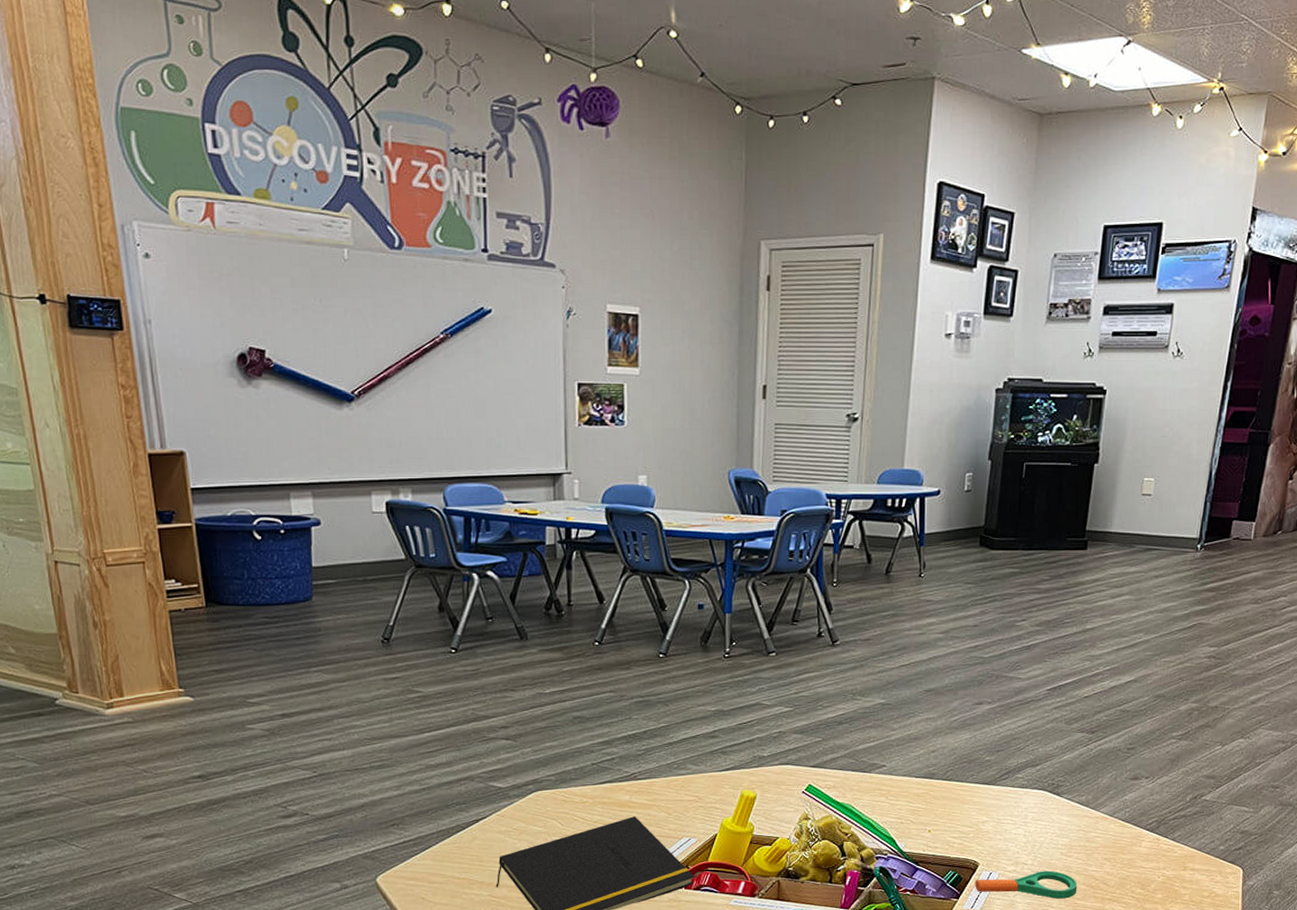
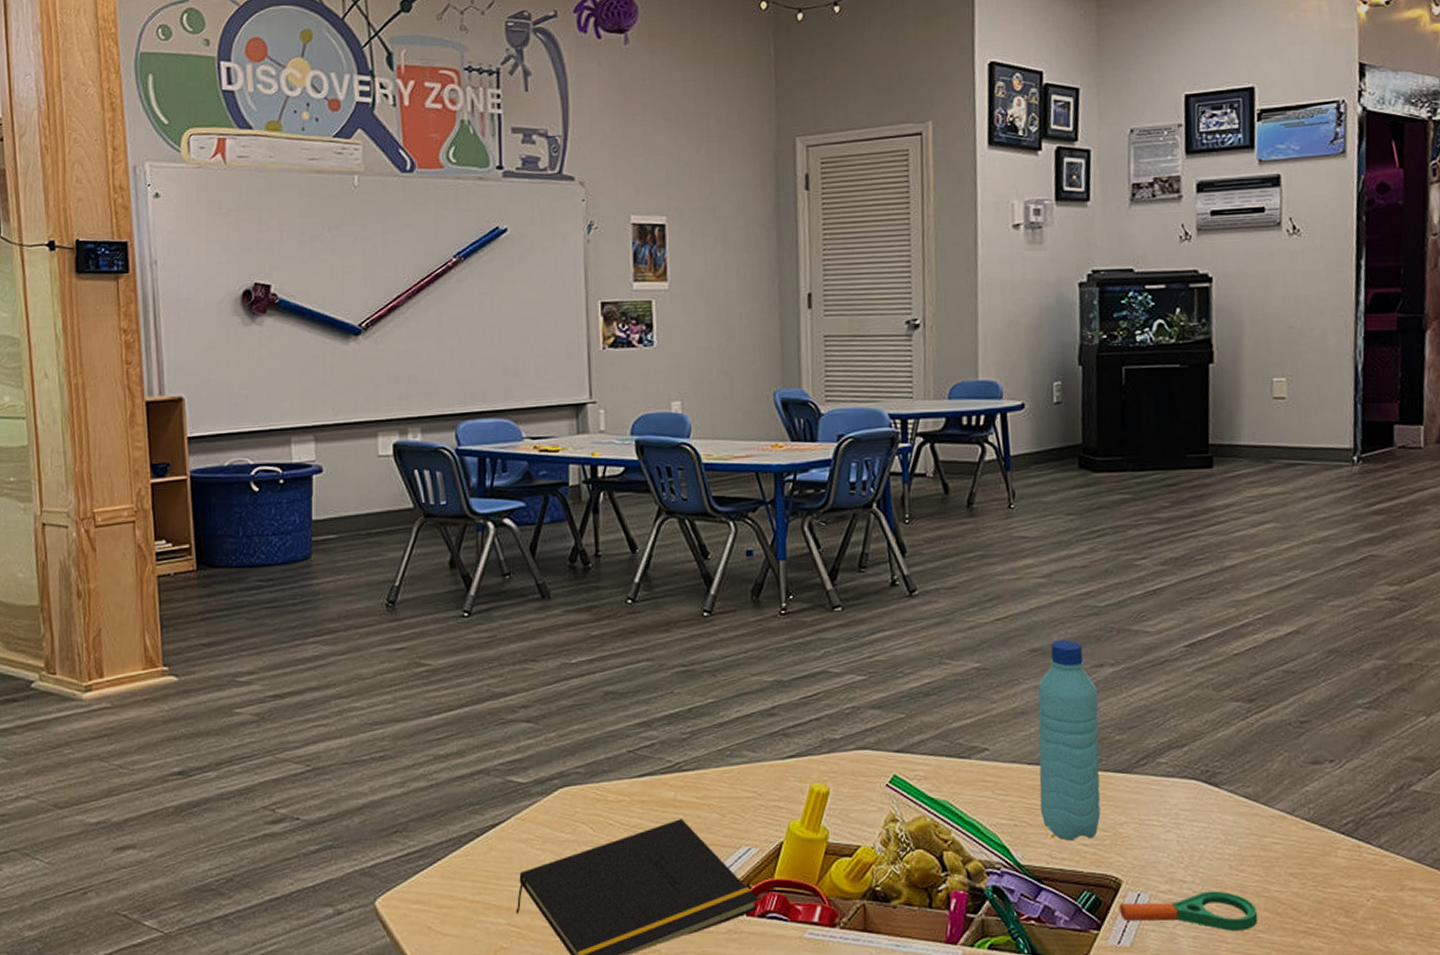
water bottle: none [922,683,975,834] -> present [1037,640,1101,841]

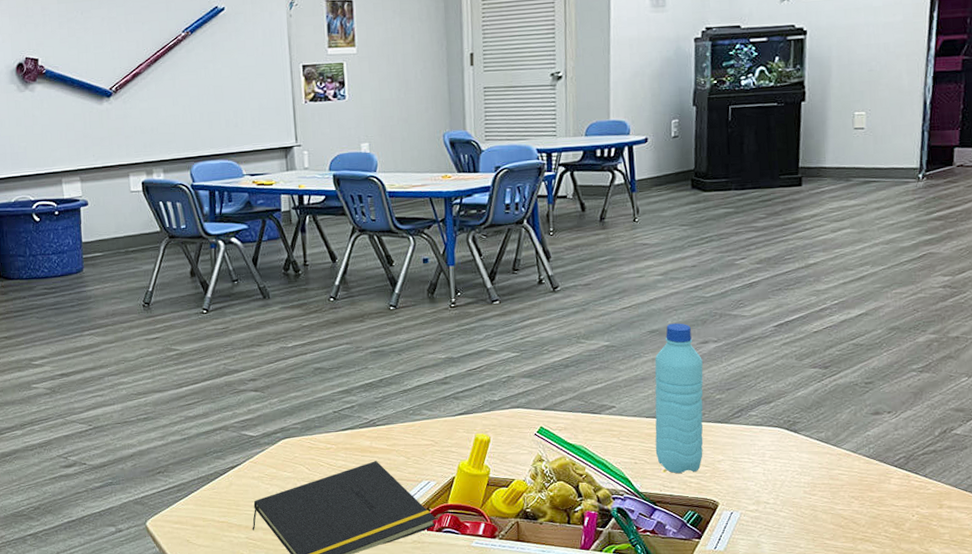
magnifying glass: present [1119,891,1258,931] -> none [716,509,825,539]

